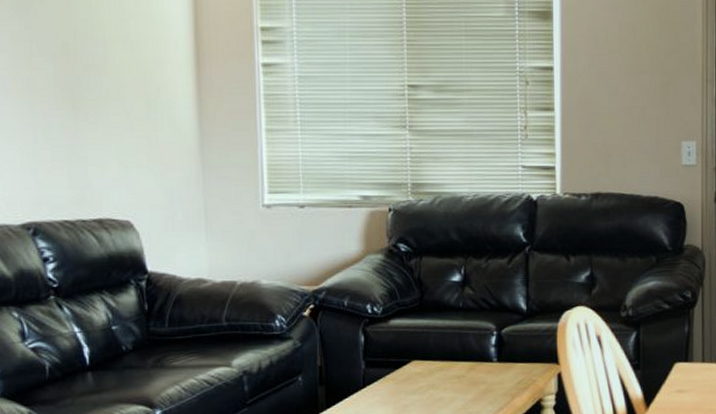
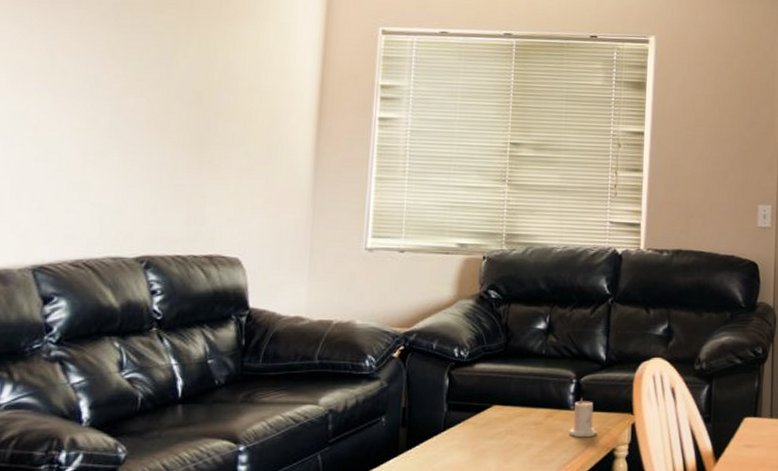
candle: none [493,349,522,390] -> present [568,397,597,438]

